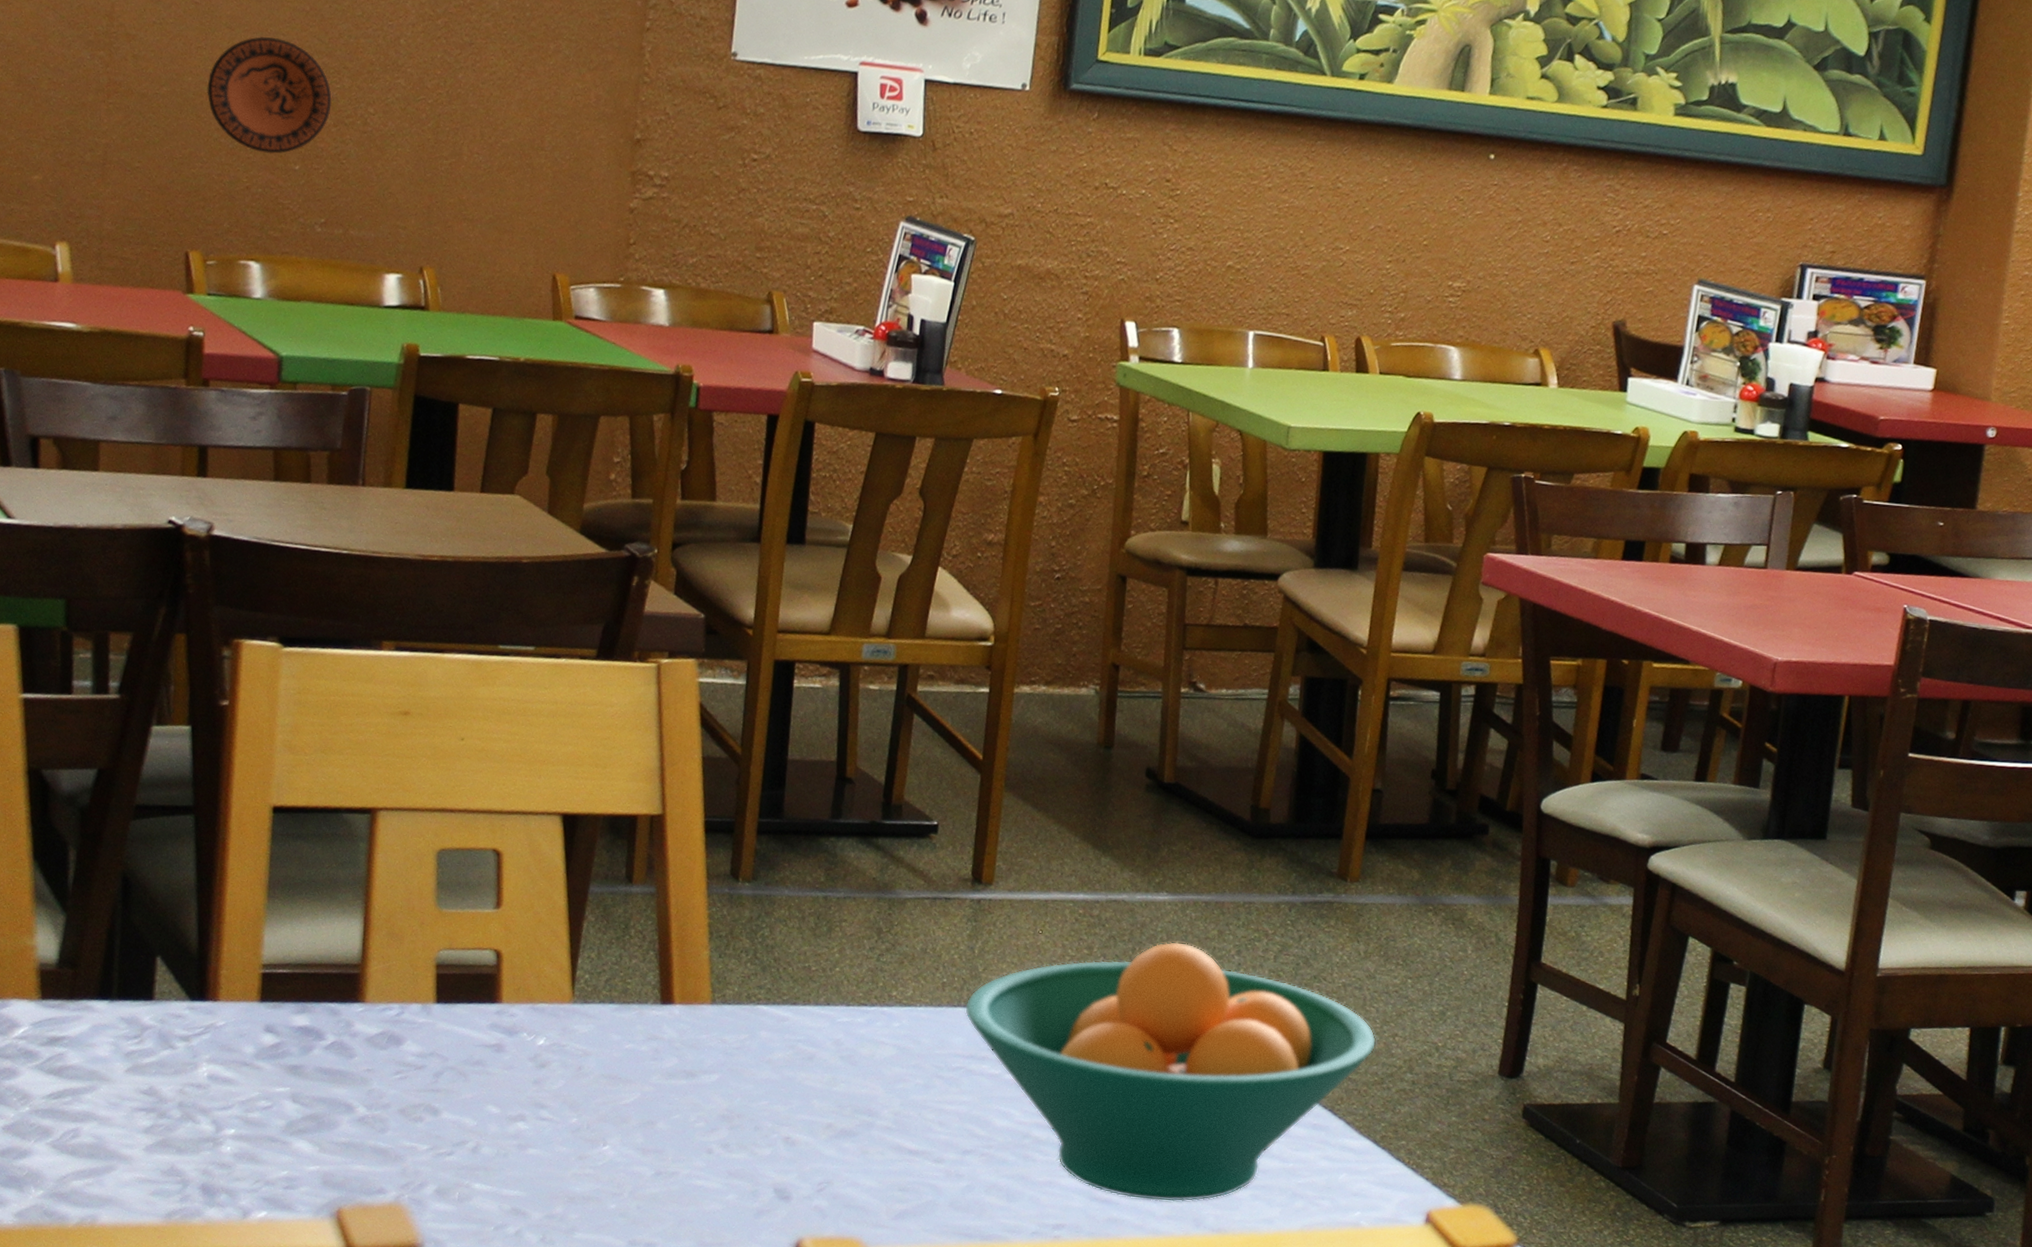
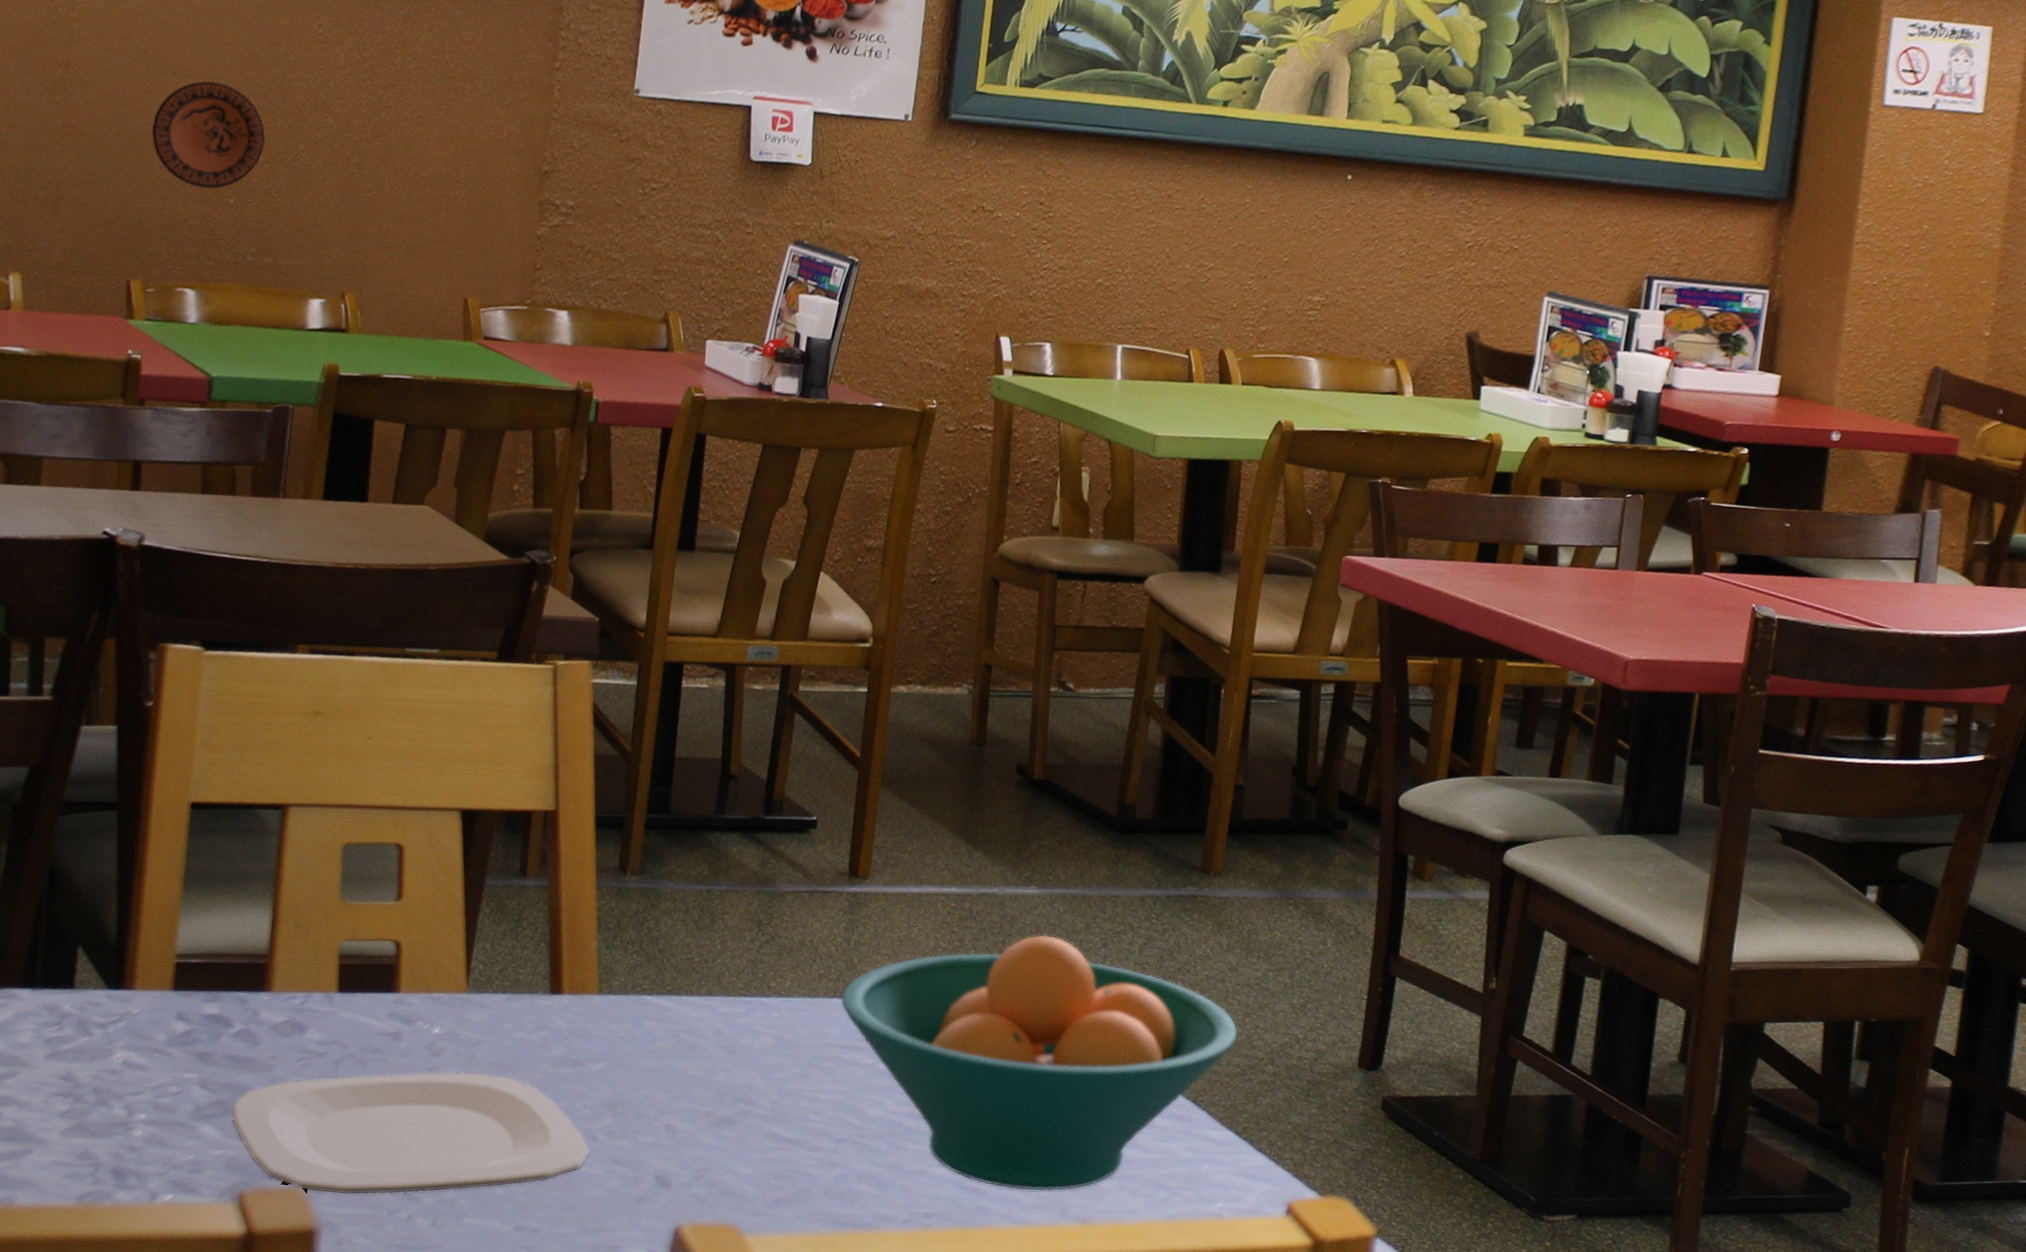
plate: none [325,1083,706,1211] -> present [230,1071,591,1195]

